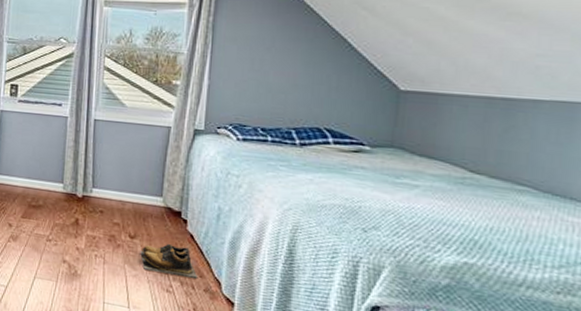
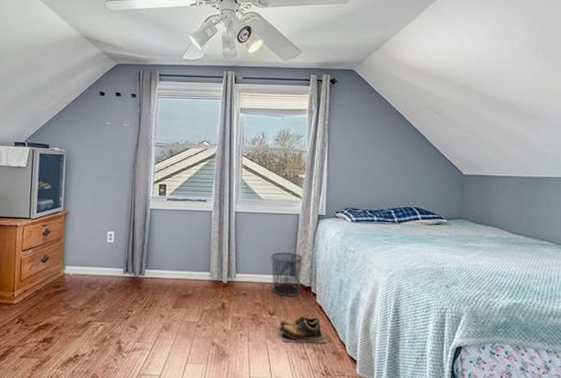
waste bin: none [133,168,173,221] -> present [270,252,303,297]

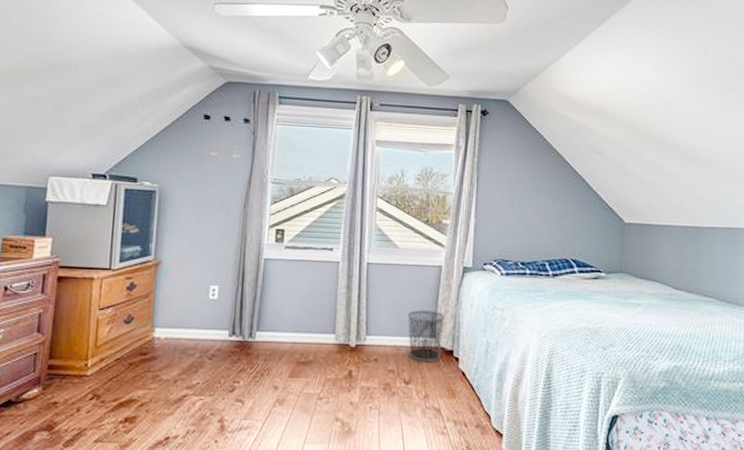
shoes: present [279,315,327,343] -> none [415,384,470,416]

